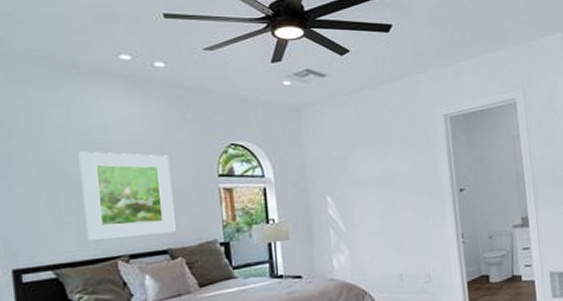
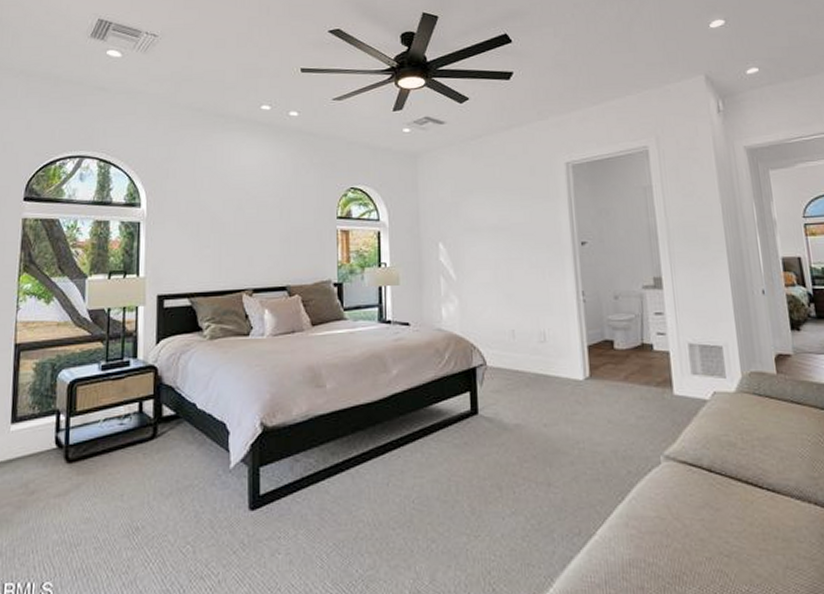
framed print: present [79,151,176,240] -> none [219,191,295,273]

